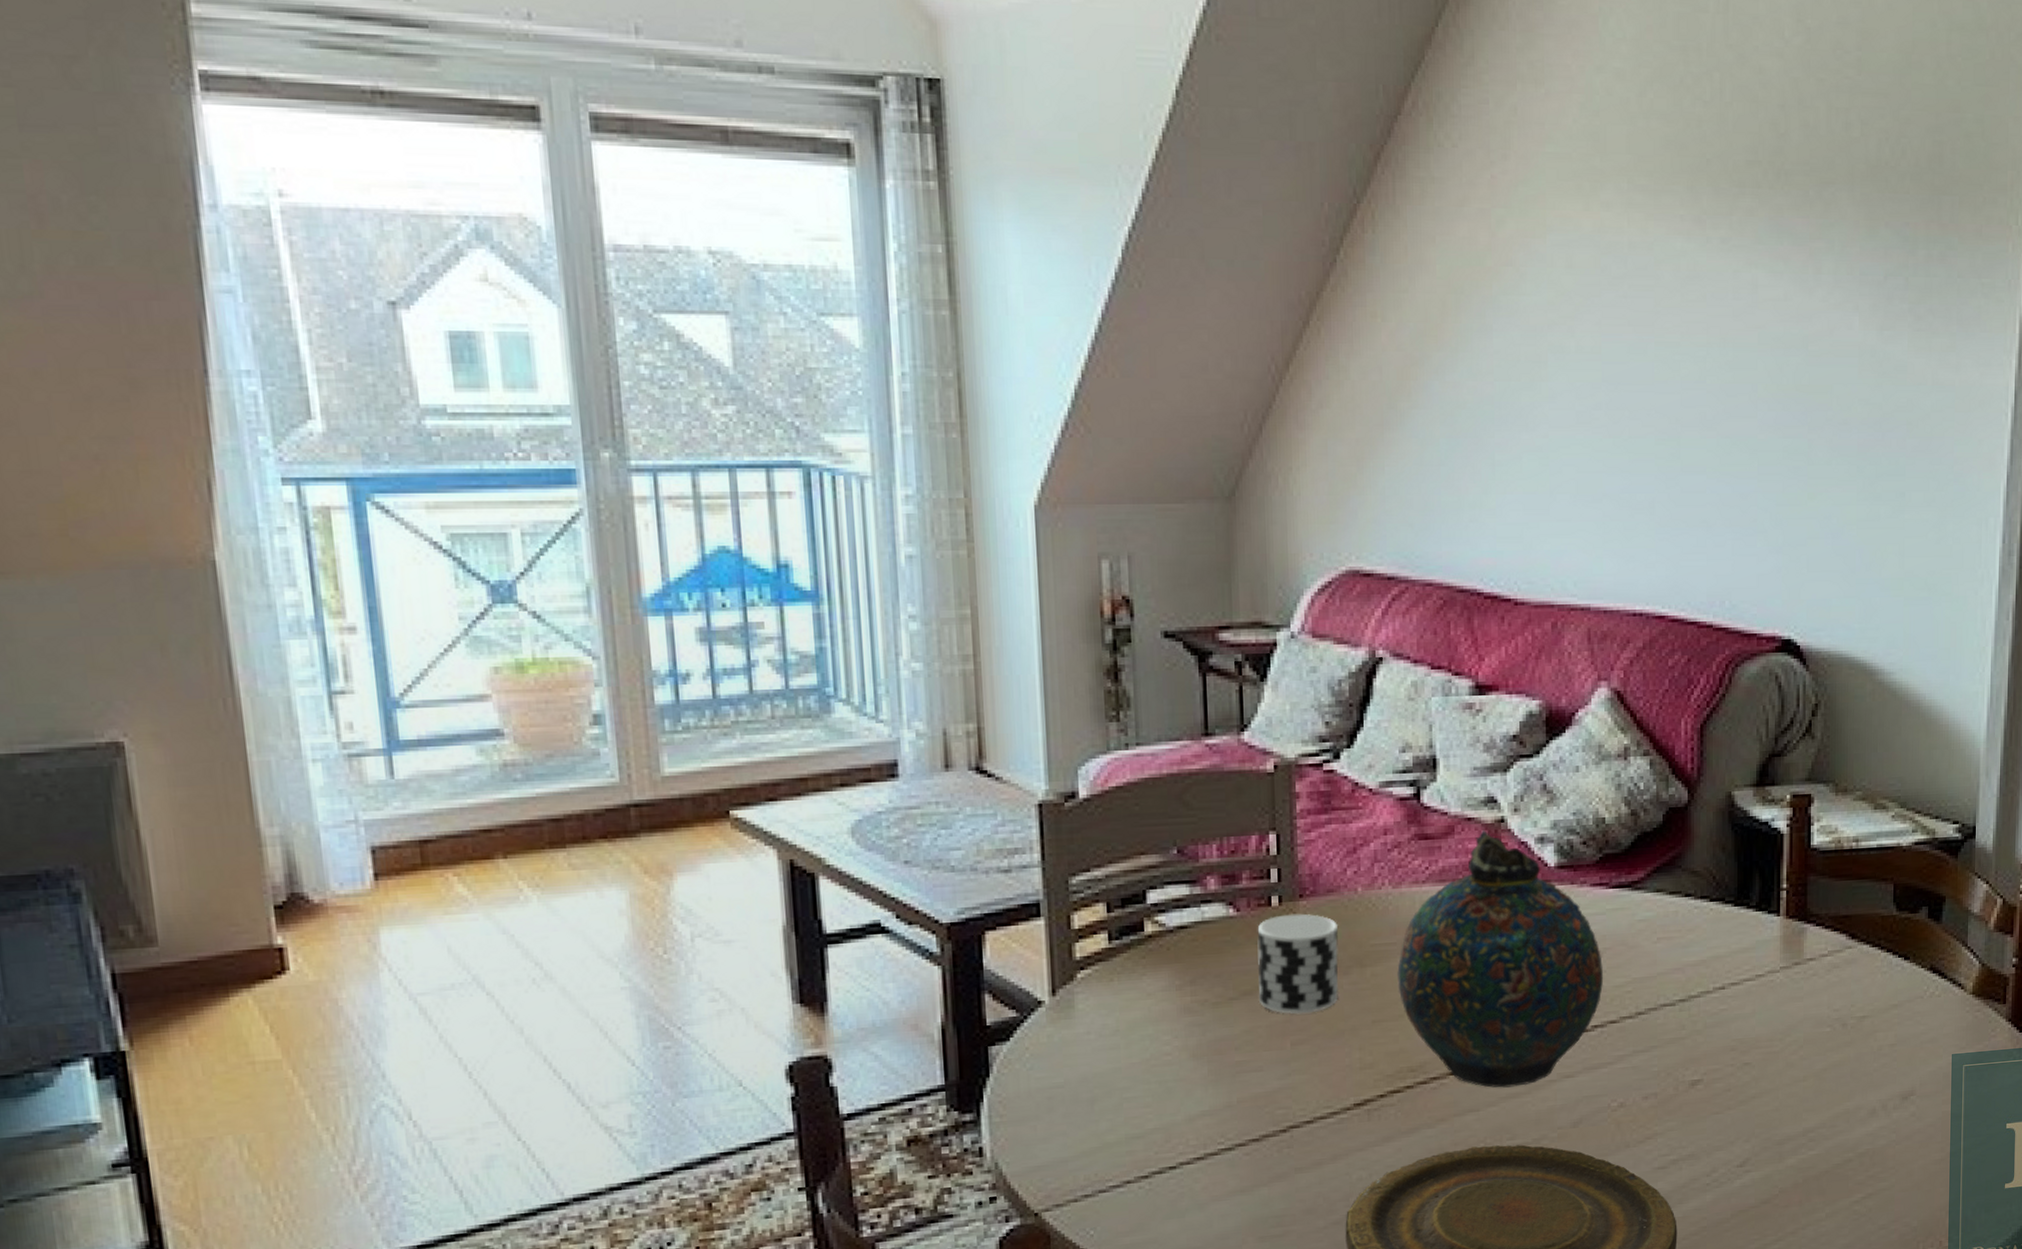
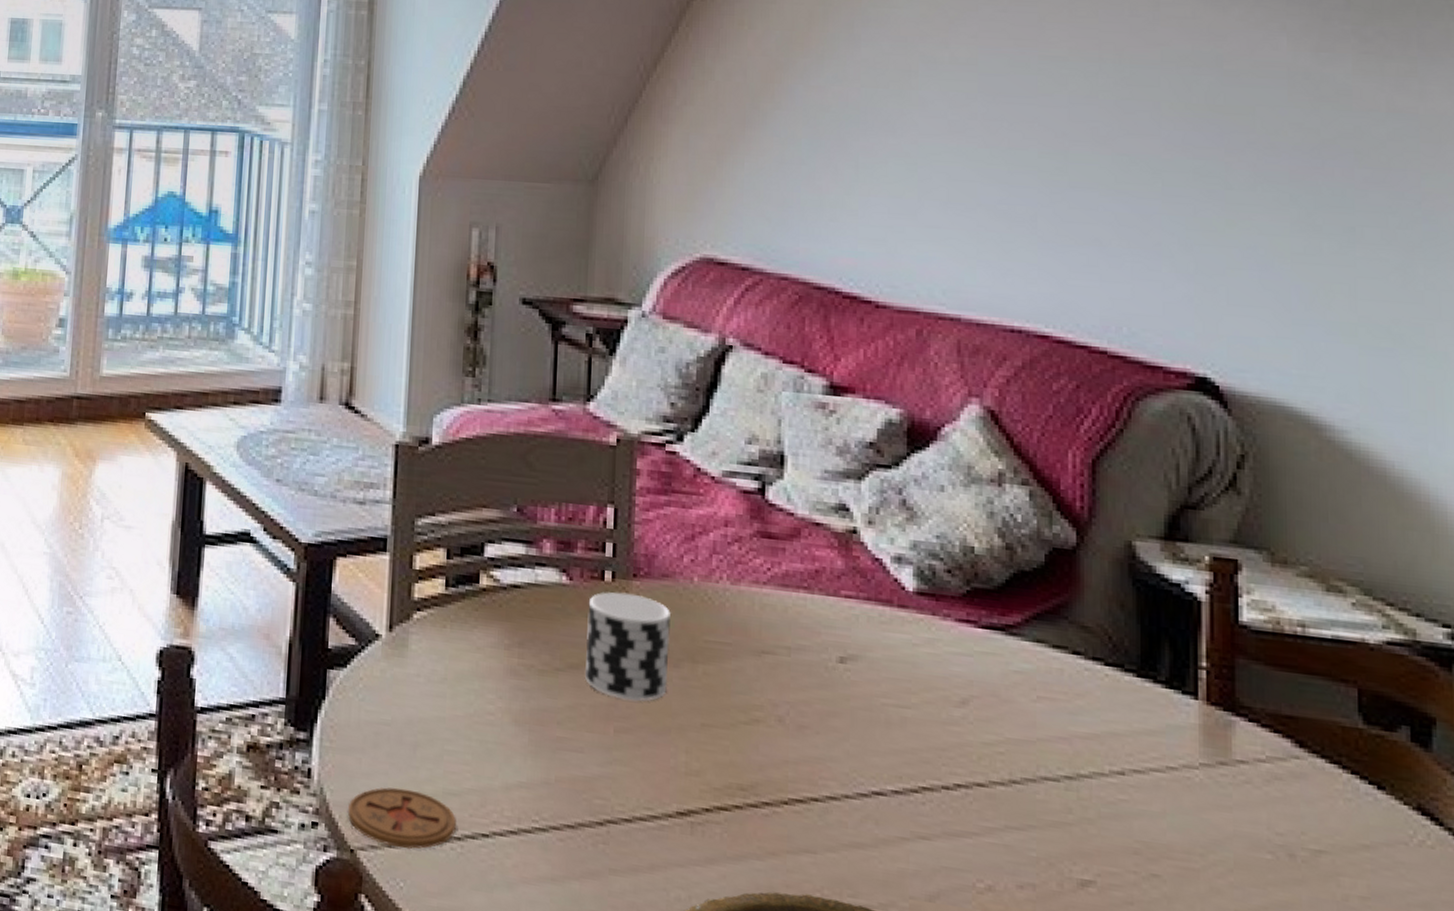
coaster: none [1026,1143,1142,1201] -> present [347,787,456,850]
snuff bottle: present [1397,829,1604,1088] -> none [731,537,970,837]

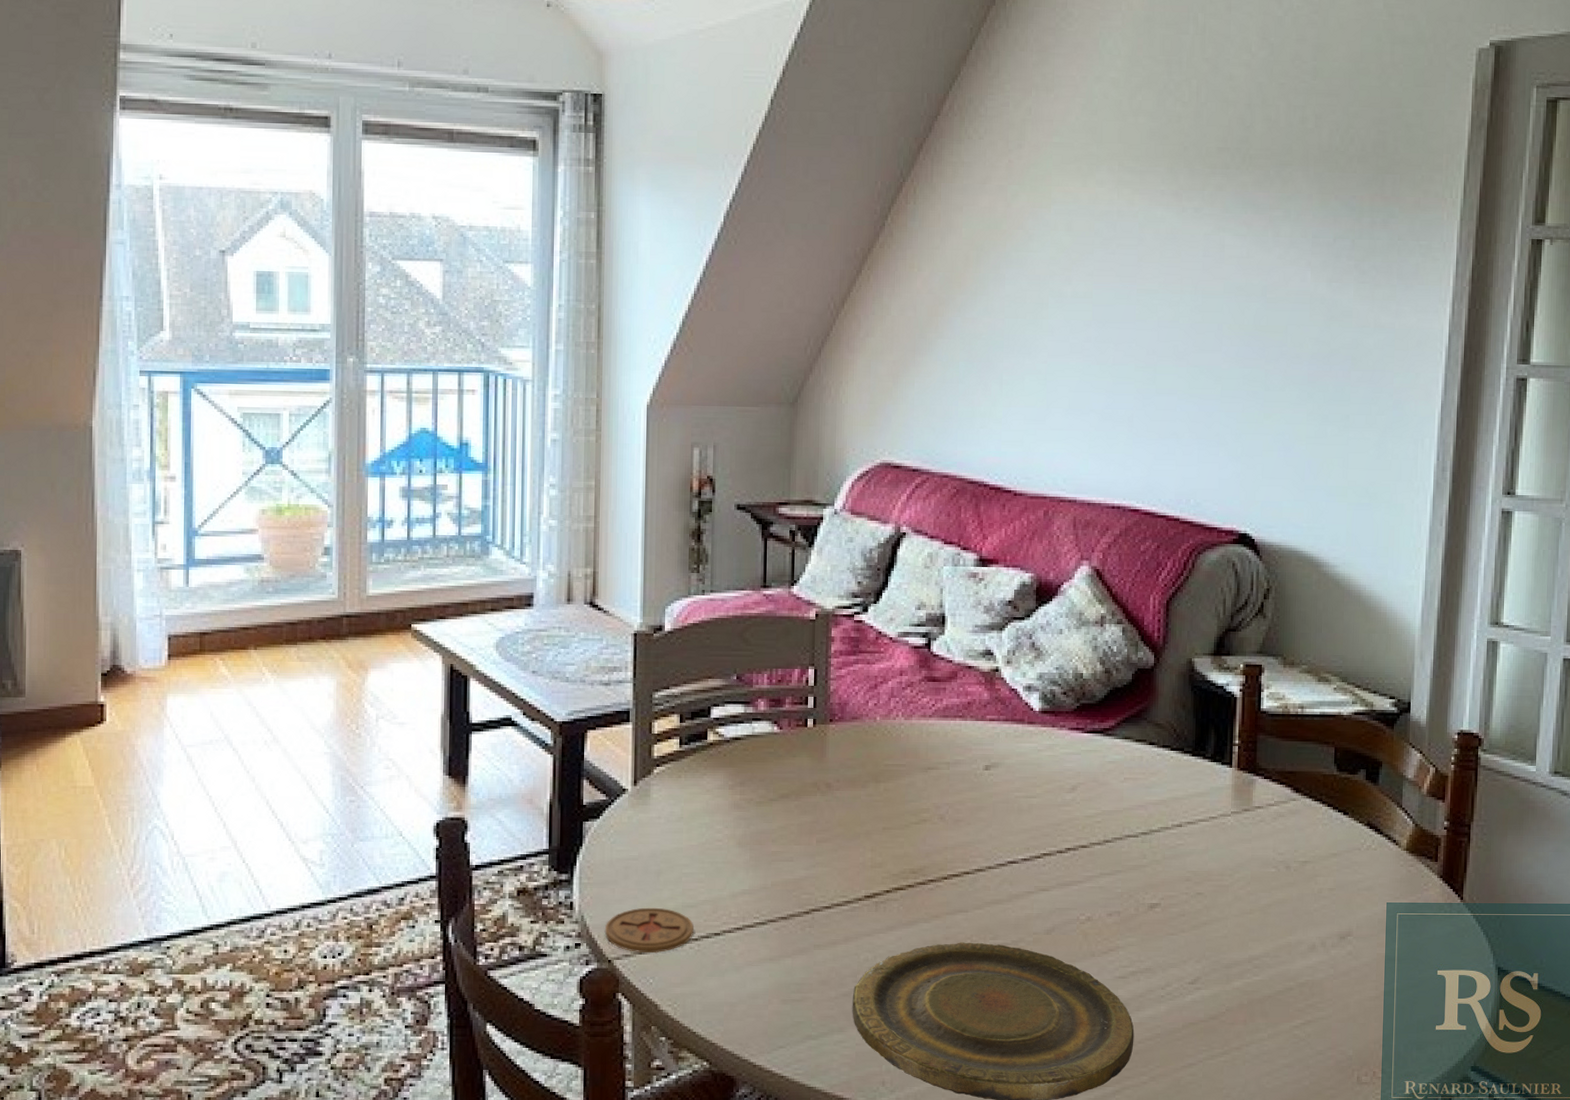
cup: present [585,591,671,702] -> none [793,734,859,817]

